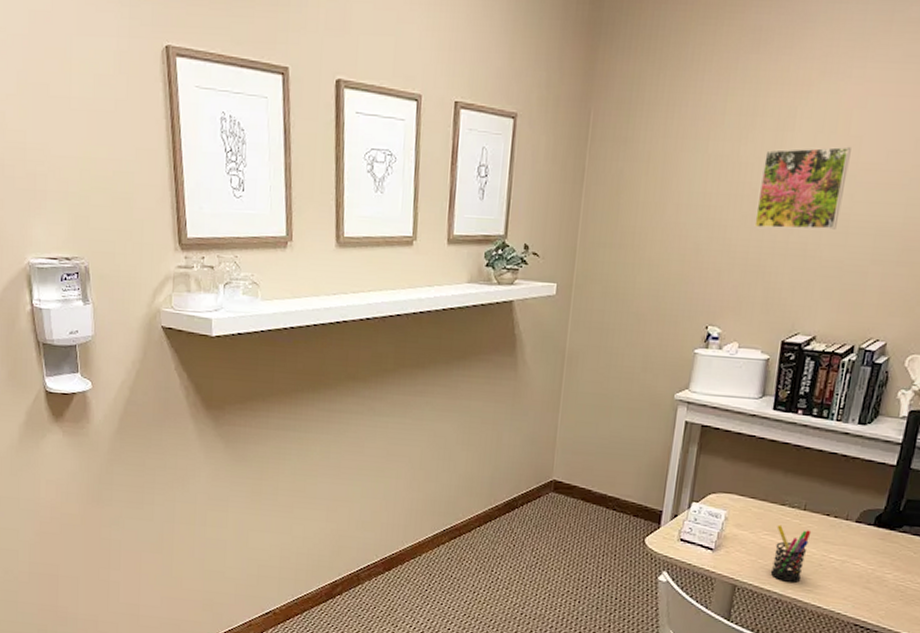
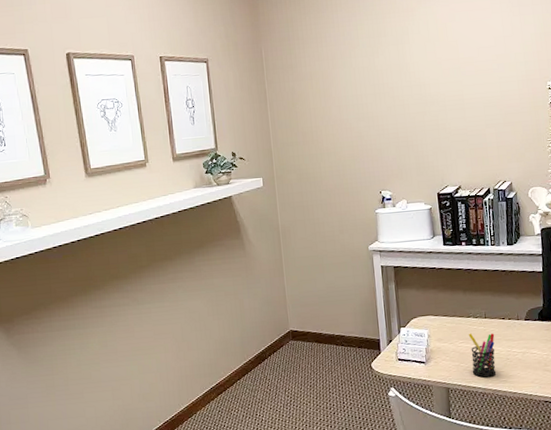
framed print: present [754,146,851,230] -> none [393,48,456,115]

